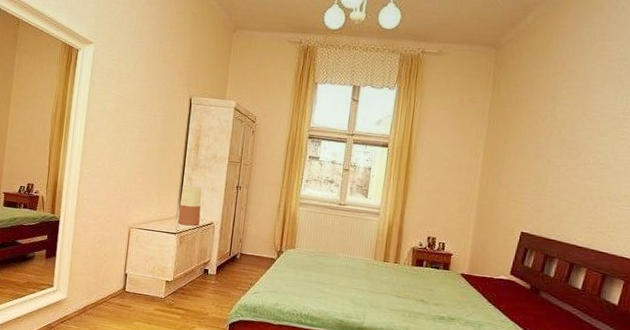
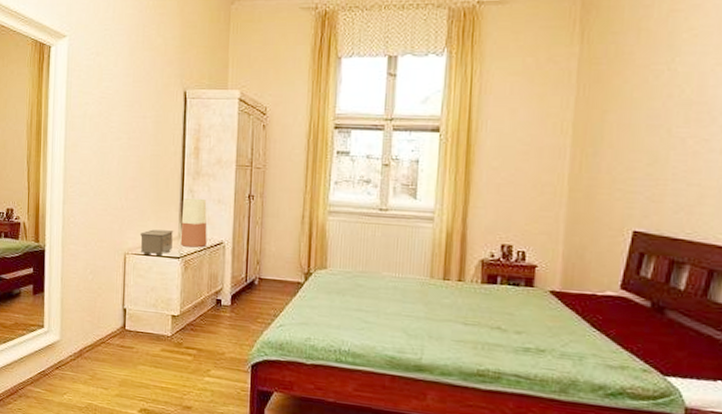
jewelry box: none [143,209,173,231] -> present [139,229,174,256]

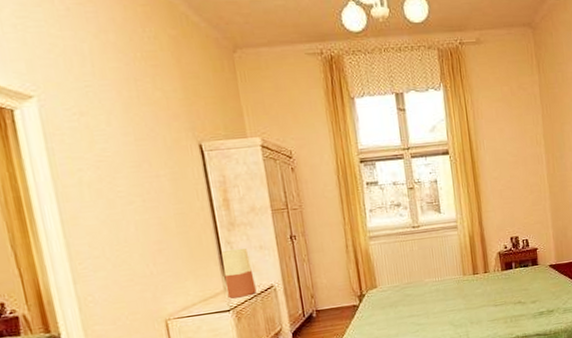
jewelry box: present [139,229,174,256] -> none [178,285,220,317]

